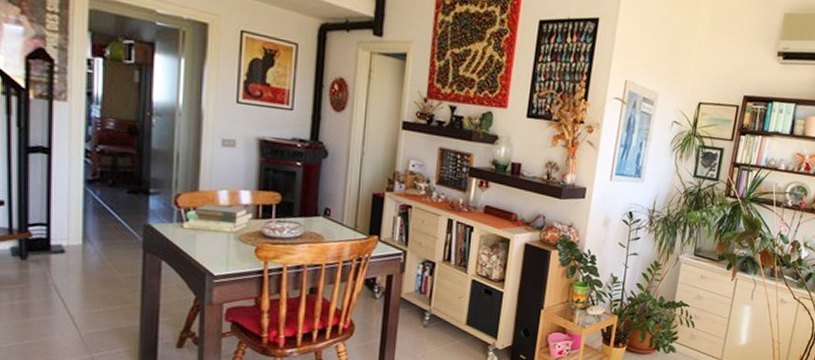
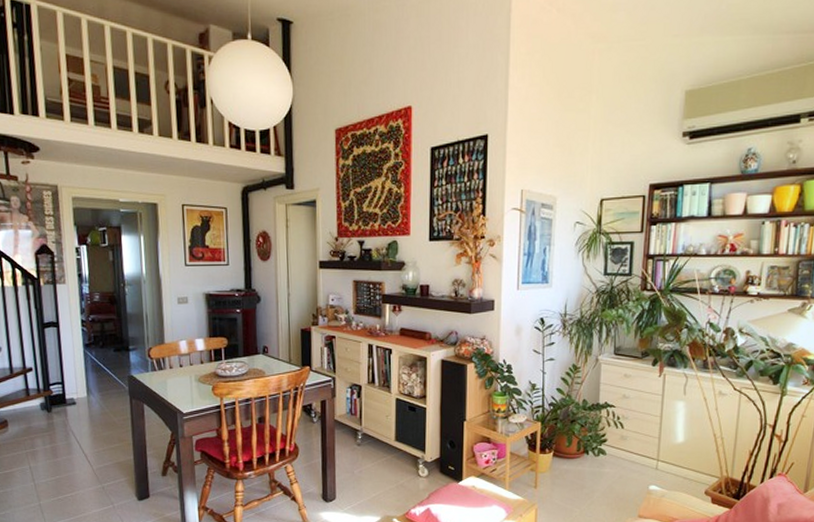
books: present [183,204,253,233] -> none [156,353,207,376]

